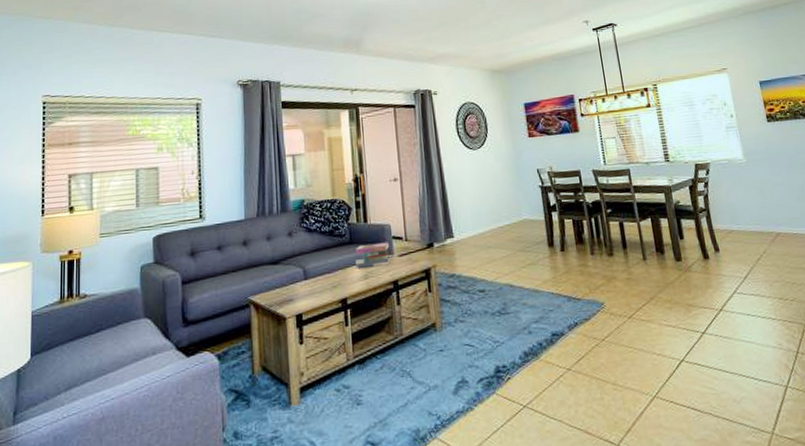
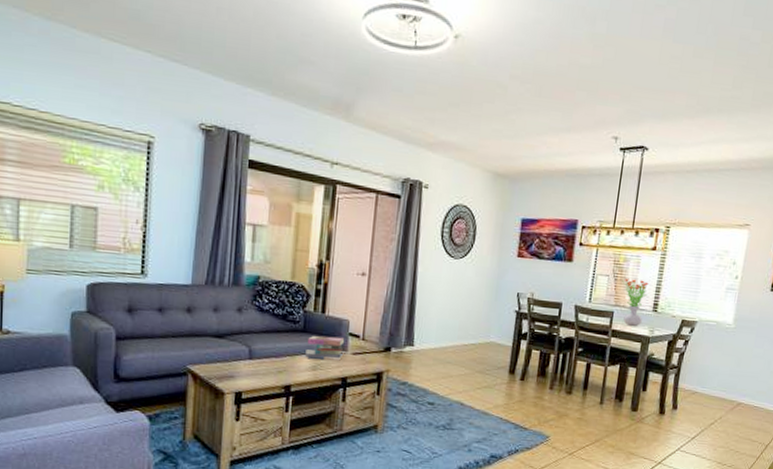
flower arrangement: none [629,135,659,180] -> present [622,278,649,327]

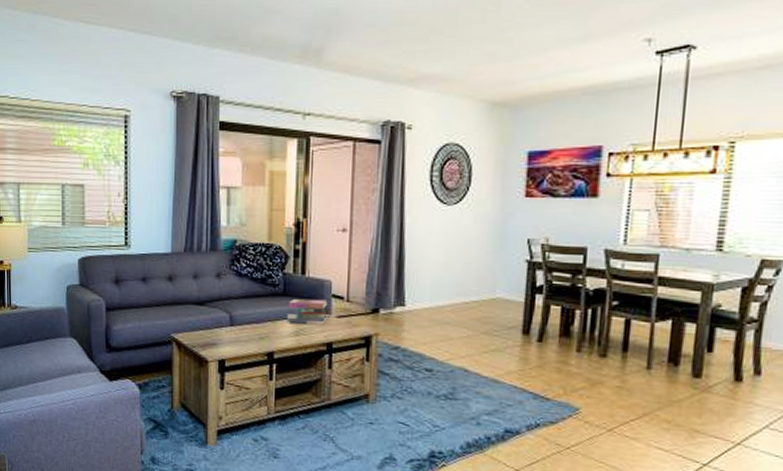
flower arrangement: present [622,278,649,327] -> none [669,212,708,272]

